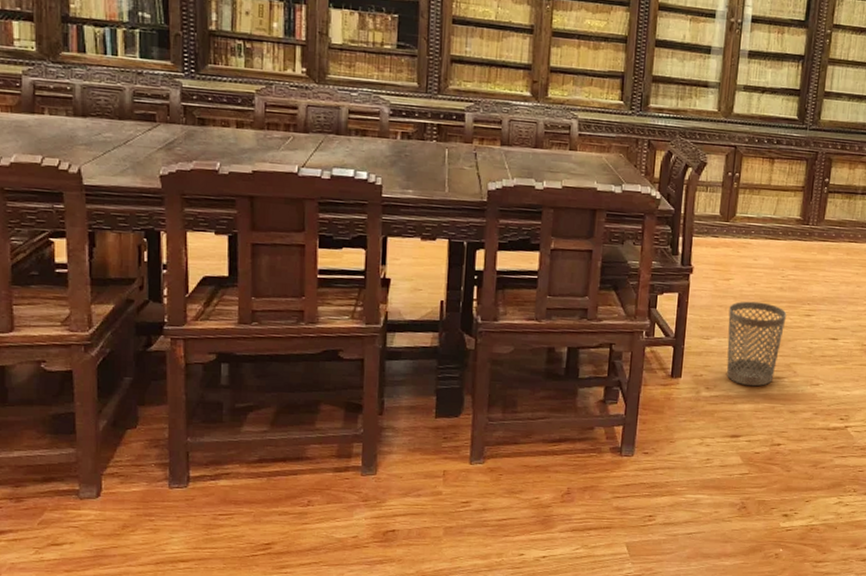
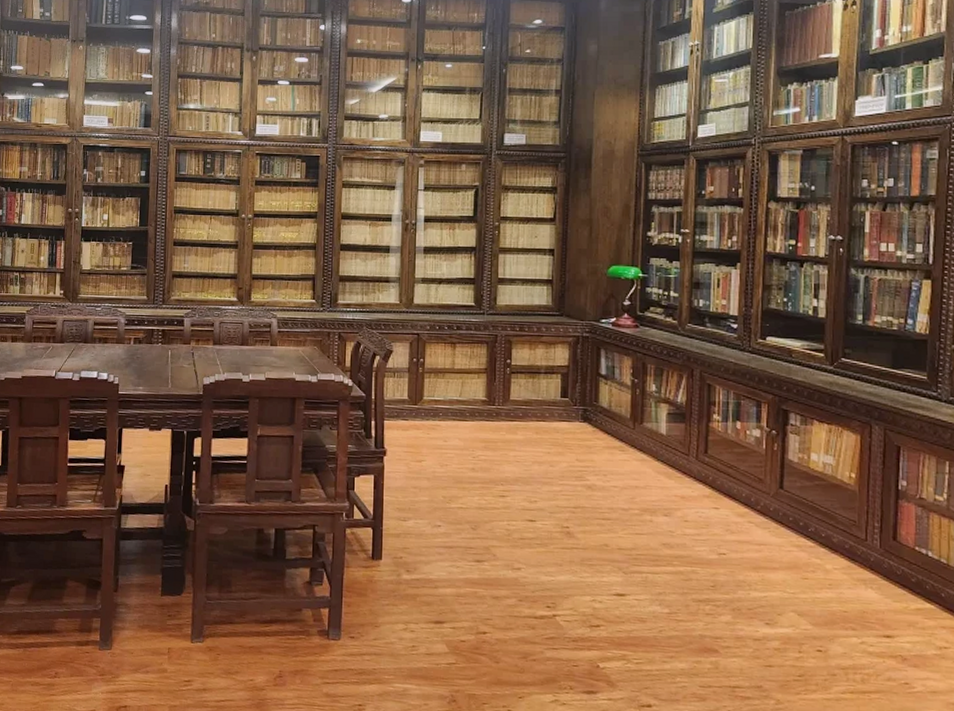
wastebasket: present [726,301,787,387] -> none [423,482,481,570]

